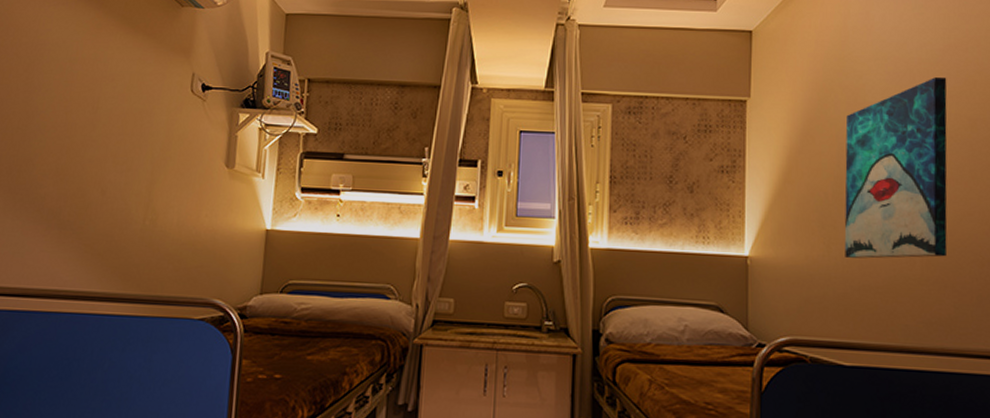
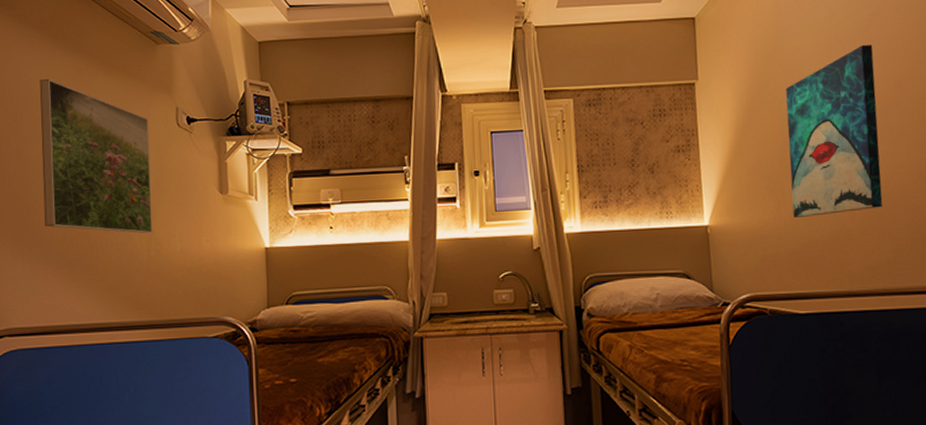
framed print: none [41,30,162,201] -> present [39,78,153,233]

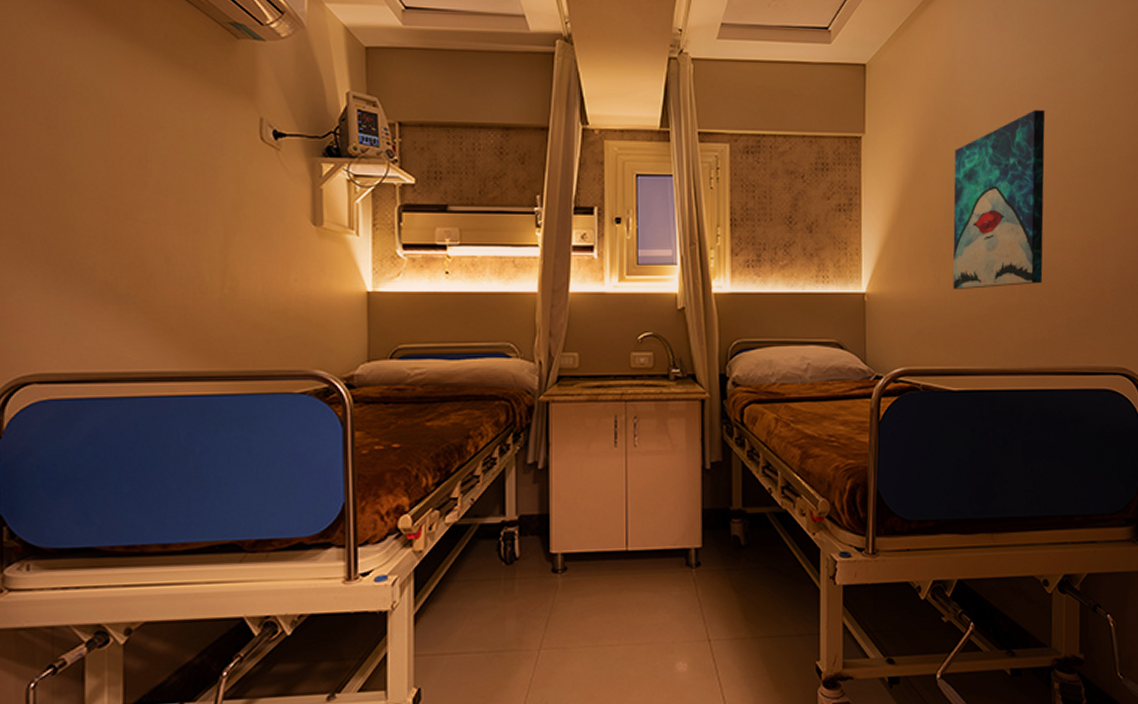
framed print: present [39,78,153,233] -> none [81,68,228,267]

